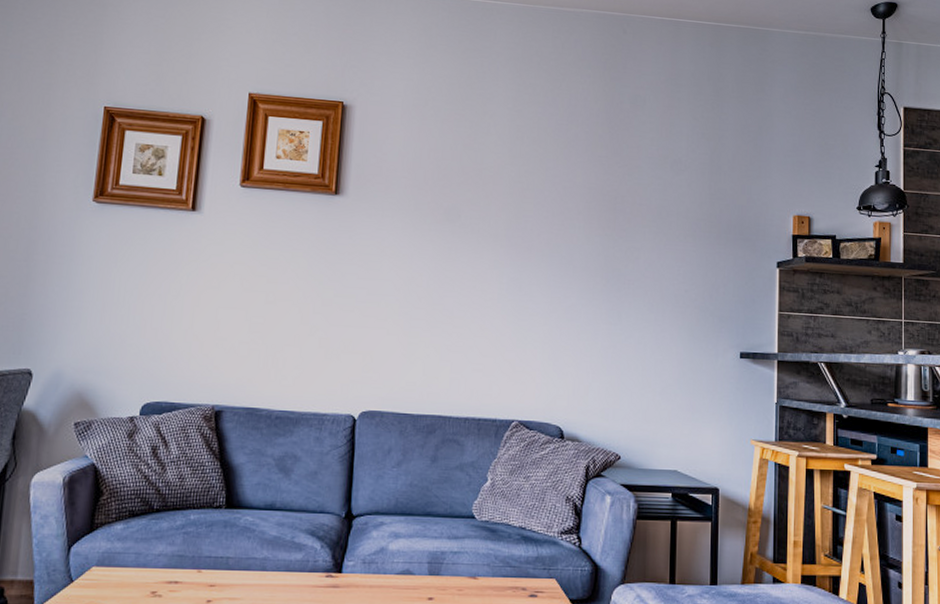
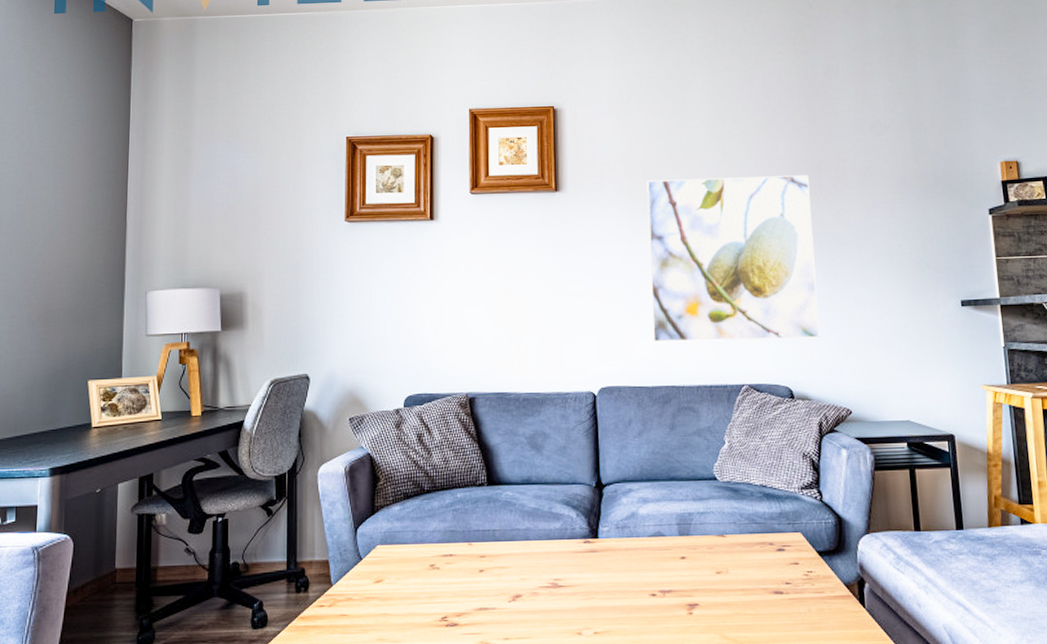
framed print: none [423,194,603,379] -> present [646,175,820,343]

